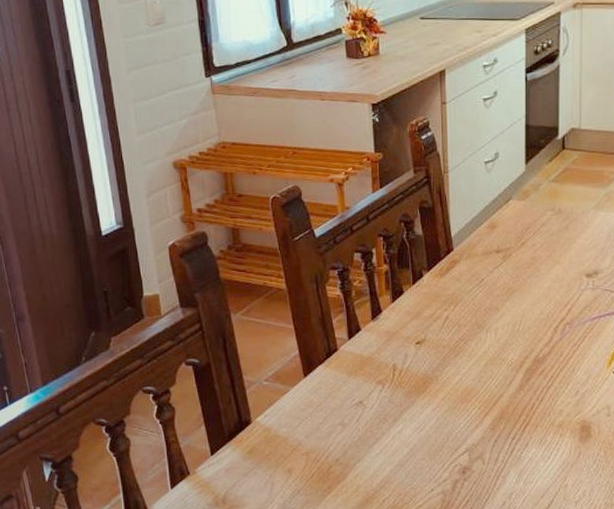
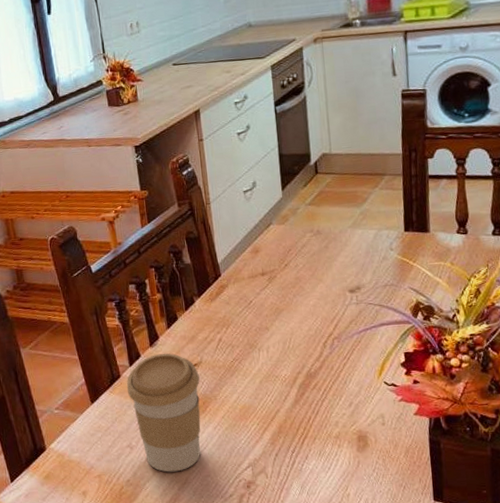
coffee cup: none [343,328,422,453] -> present [126,353,201,472]

